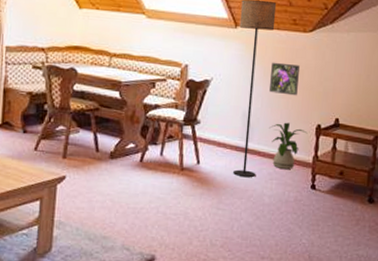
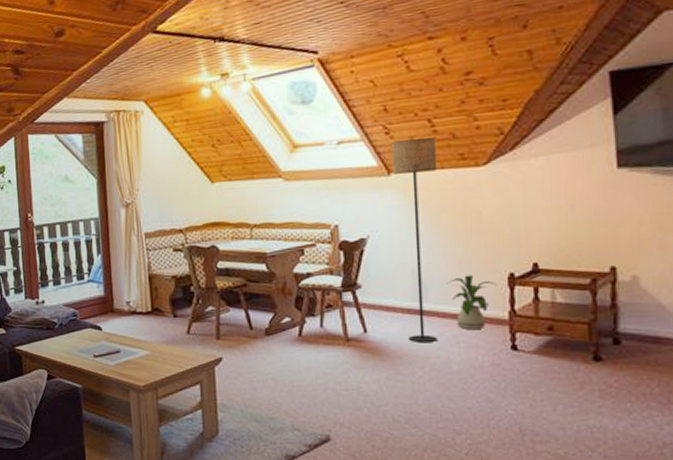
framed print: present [269,62,300,96] -> none [440,206,477,243]

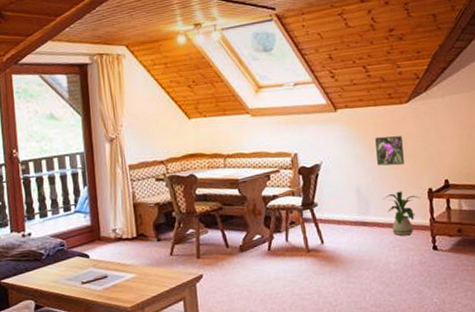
floor lamp: present [391,138,438,343] -> none [336,81,379,250]
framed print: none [440,206,477,243] -> present [375,136,404,166]

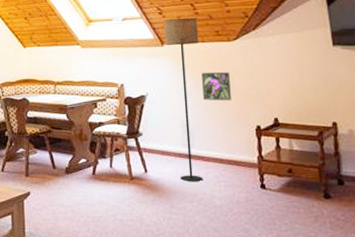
floor lamp: none [336,81,379,250] -> present [164,18,203,182]
house plant: present [383,191,421,236] -> none [209,126,248,171]

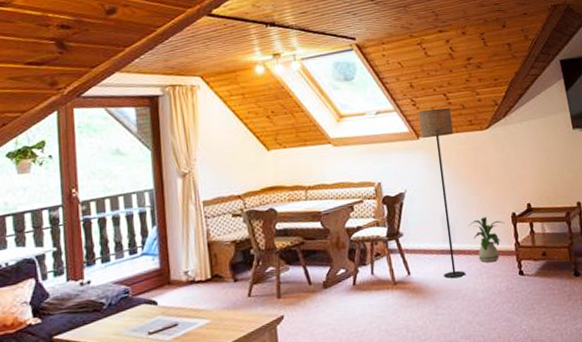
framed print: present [202,72,231,101] -> none [458,161,488,193]
house plant: none [209,126,248,171] -> present [468,217,505,263]

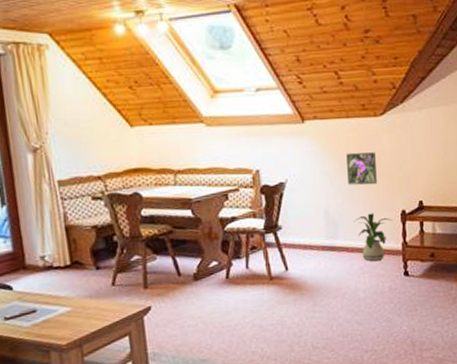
floor lamp: present [418,108,466,279] -> none [304,89,348,276]
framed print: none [458,161,488,193] -> present [346,152,377,185]

